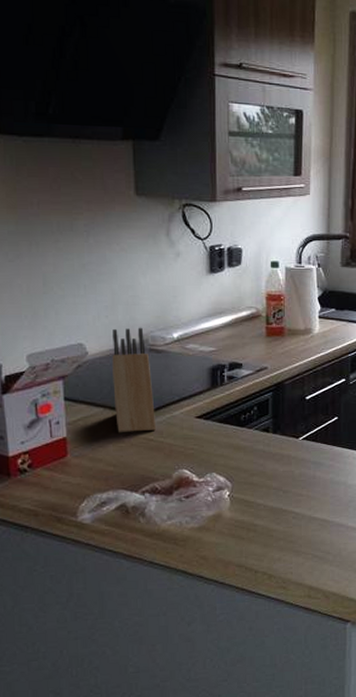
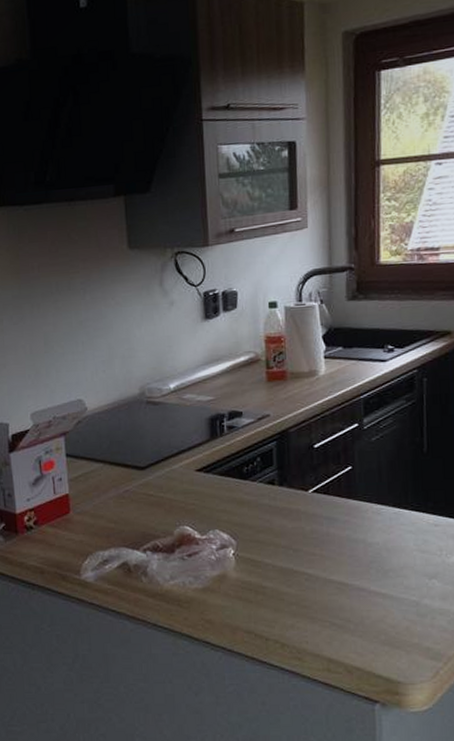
knife block: present [112,327,157,433] -> none [110,380,156,489]

